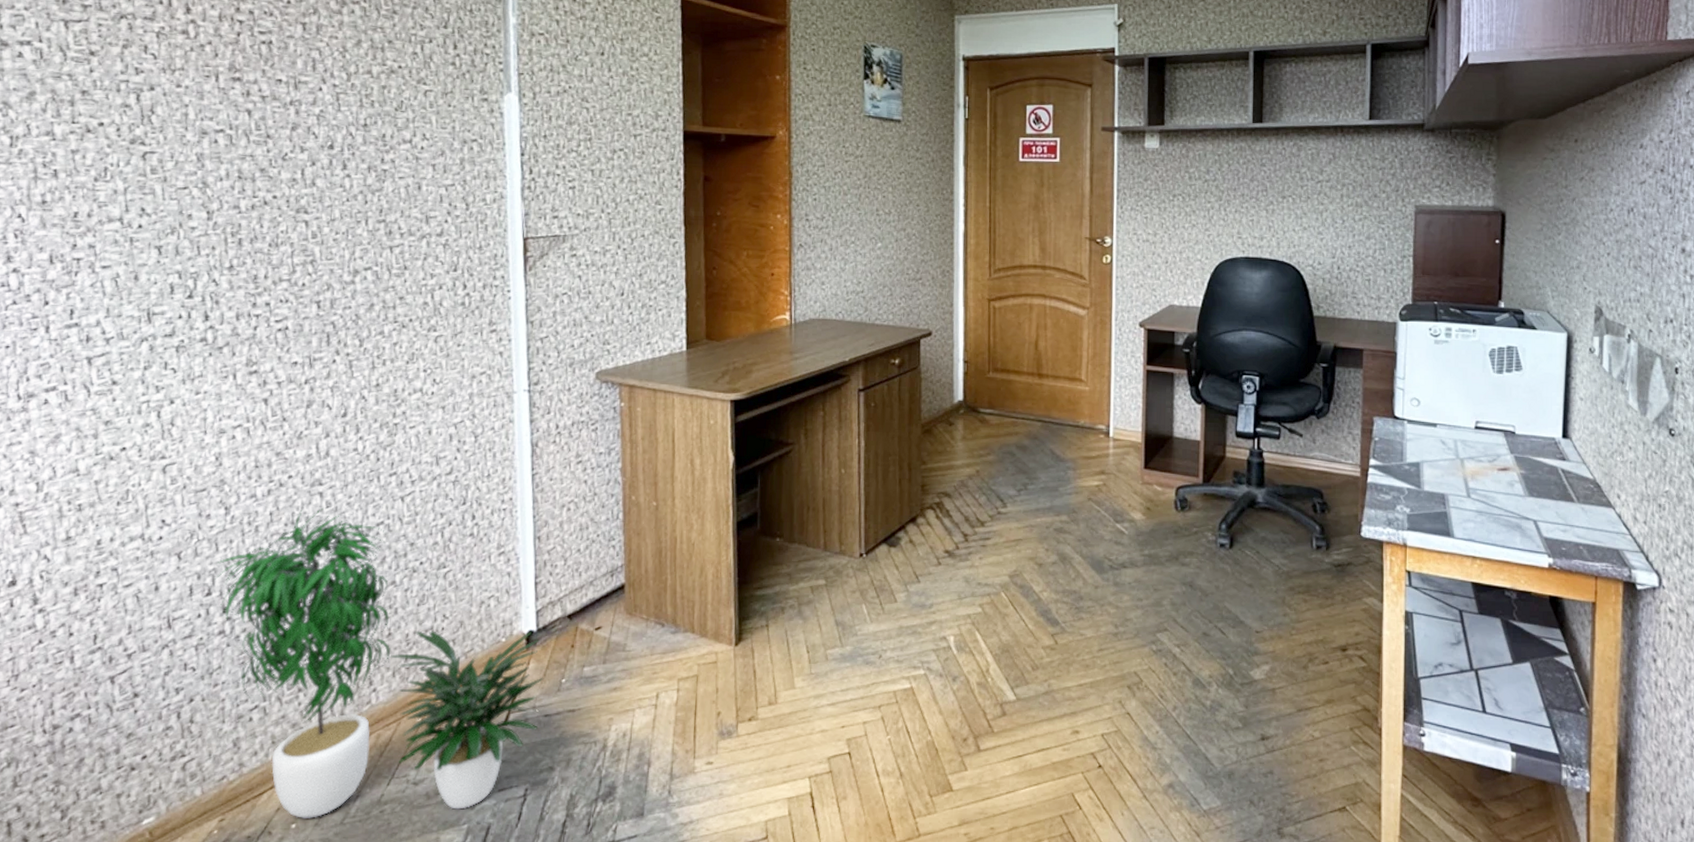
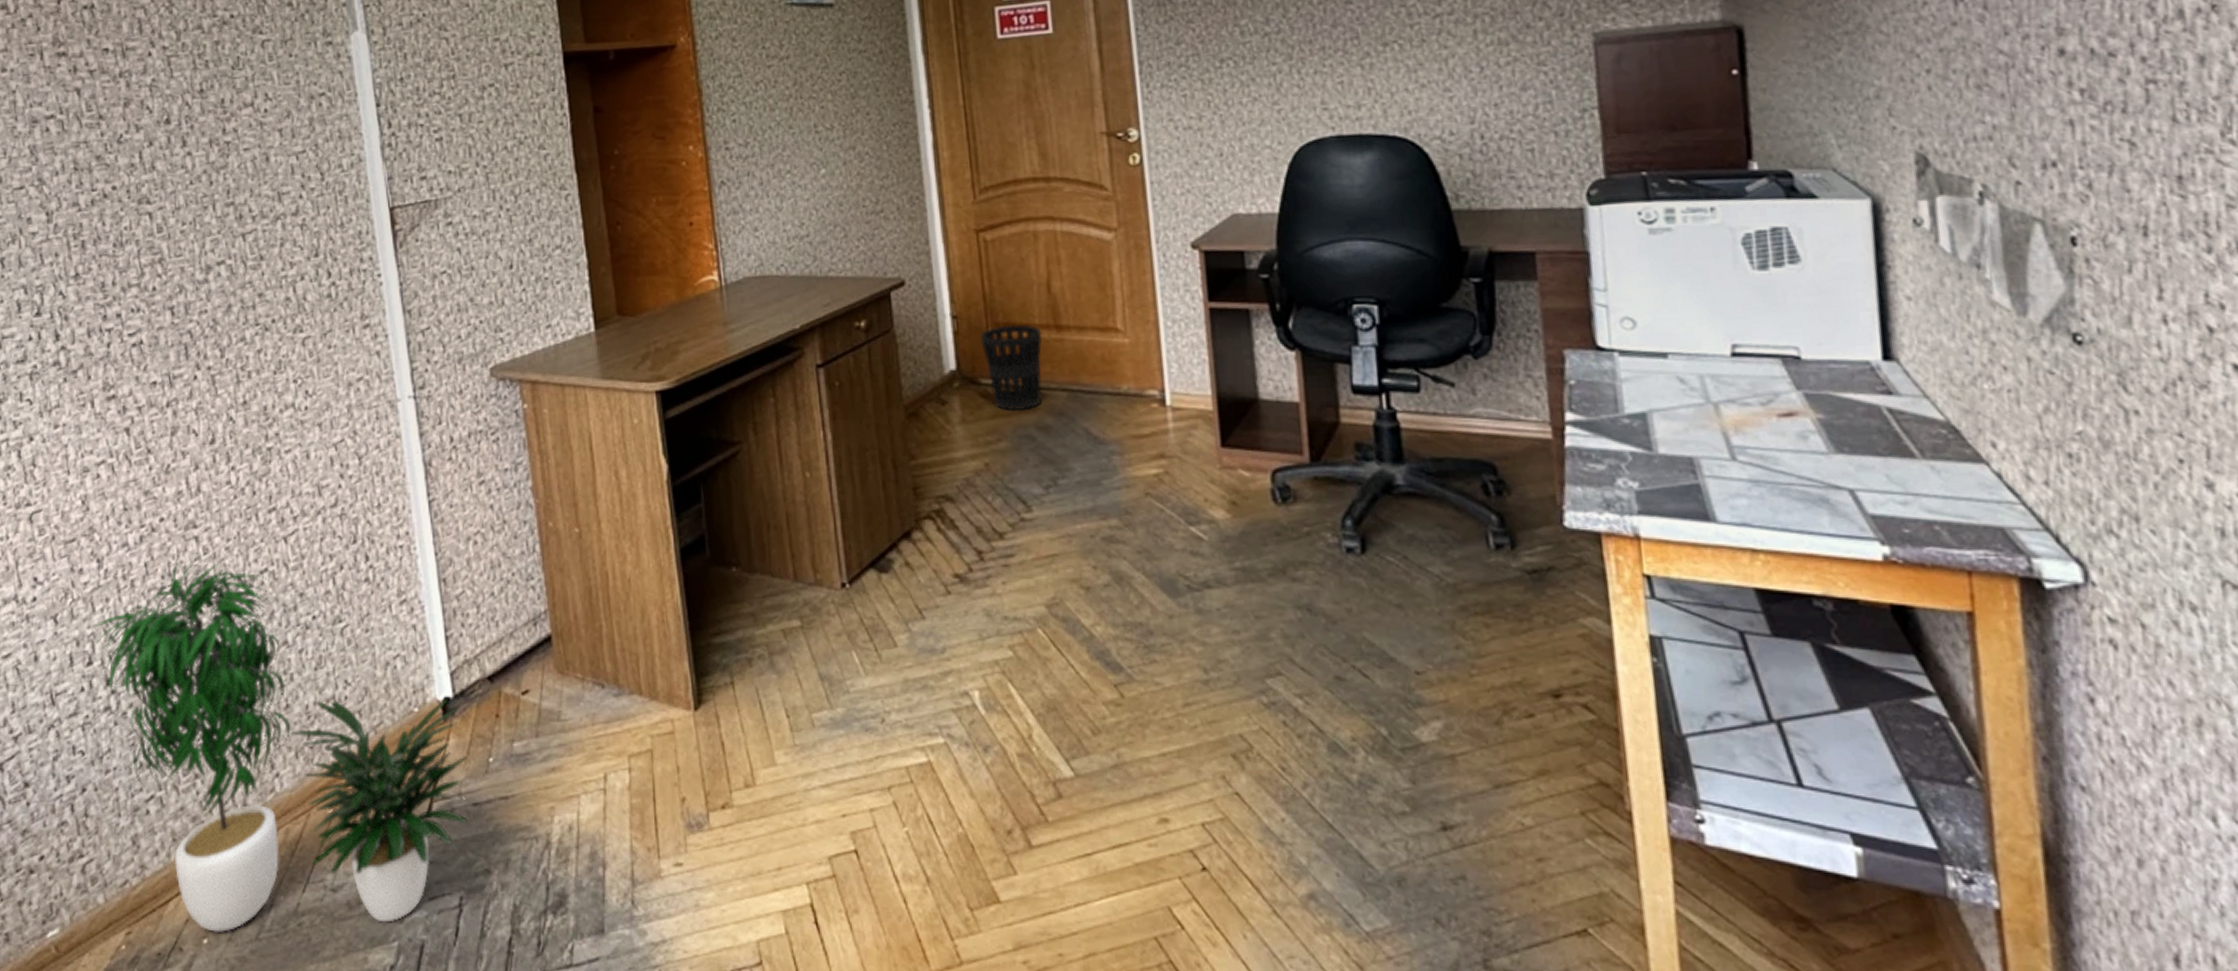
wastebasket: none [982,370,1028,434] -> present [979,324,1043,412]

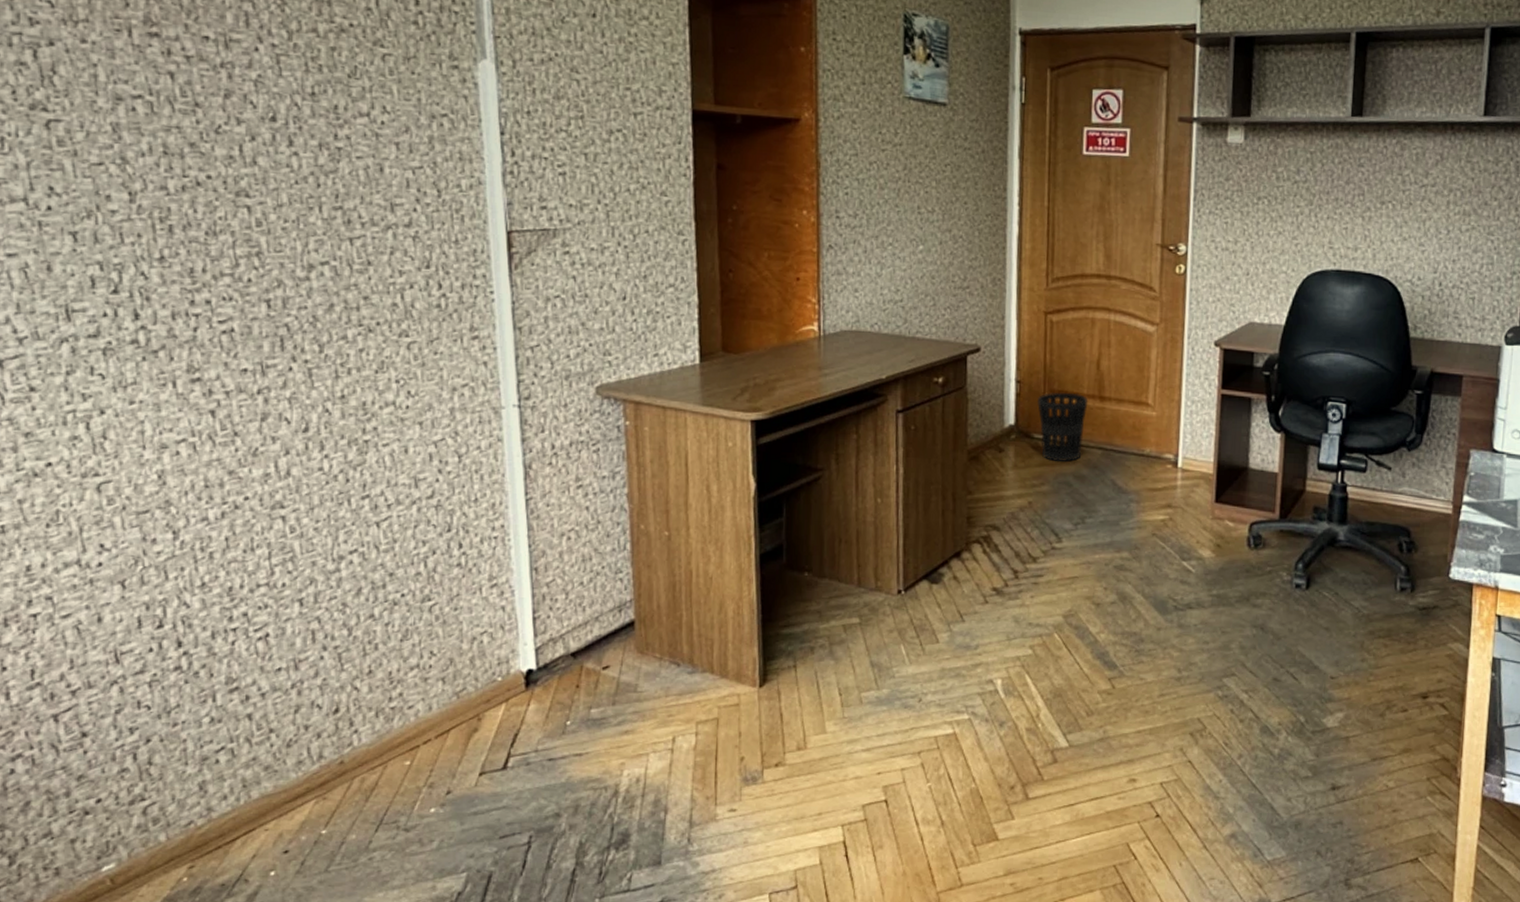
potted plant: present [93,556,468,932] -> none [165,534,547,866]

